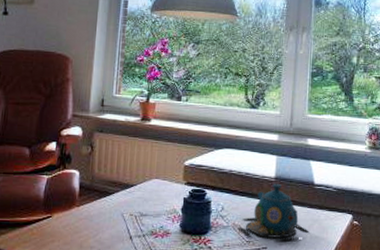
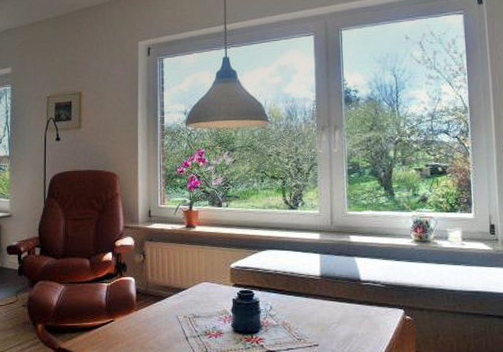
teapot: present [238,183,309,242] -> none [287,281,359,339]

